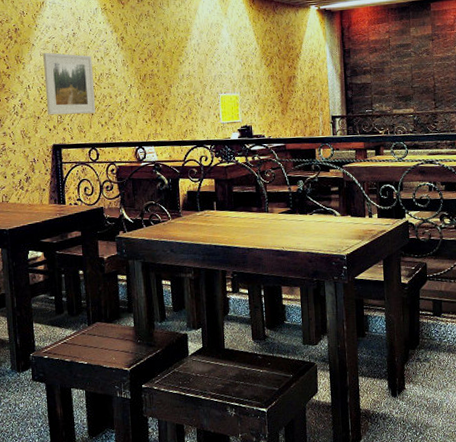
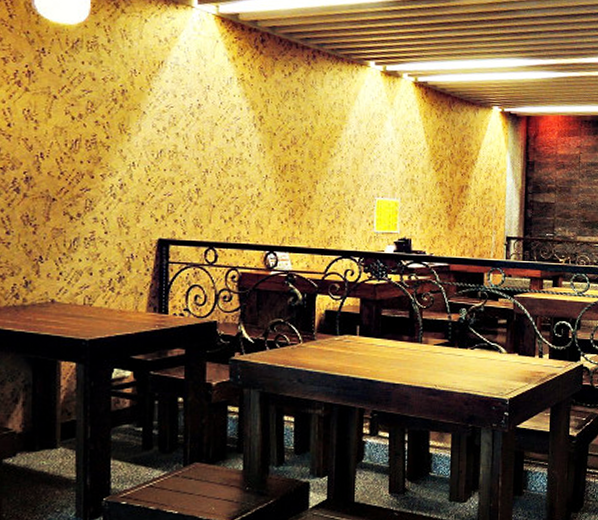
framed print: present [43,52,96,115] -> none [154,123,220,206]

